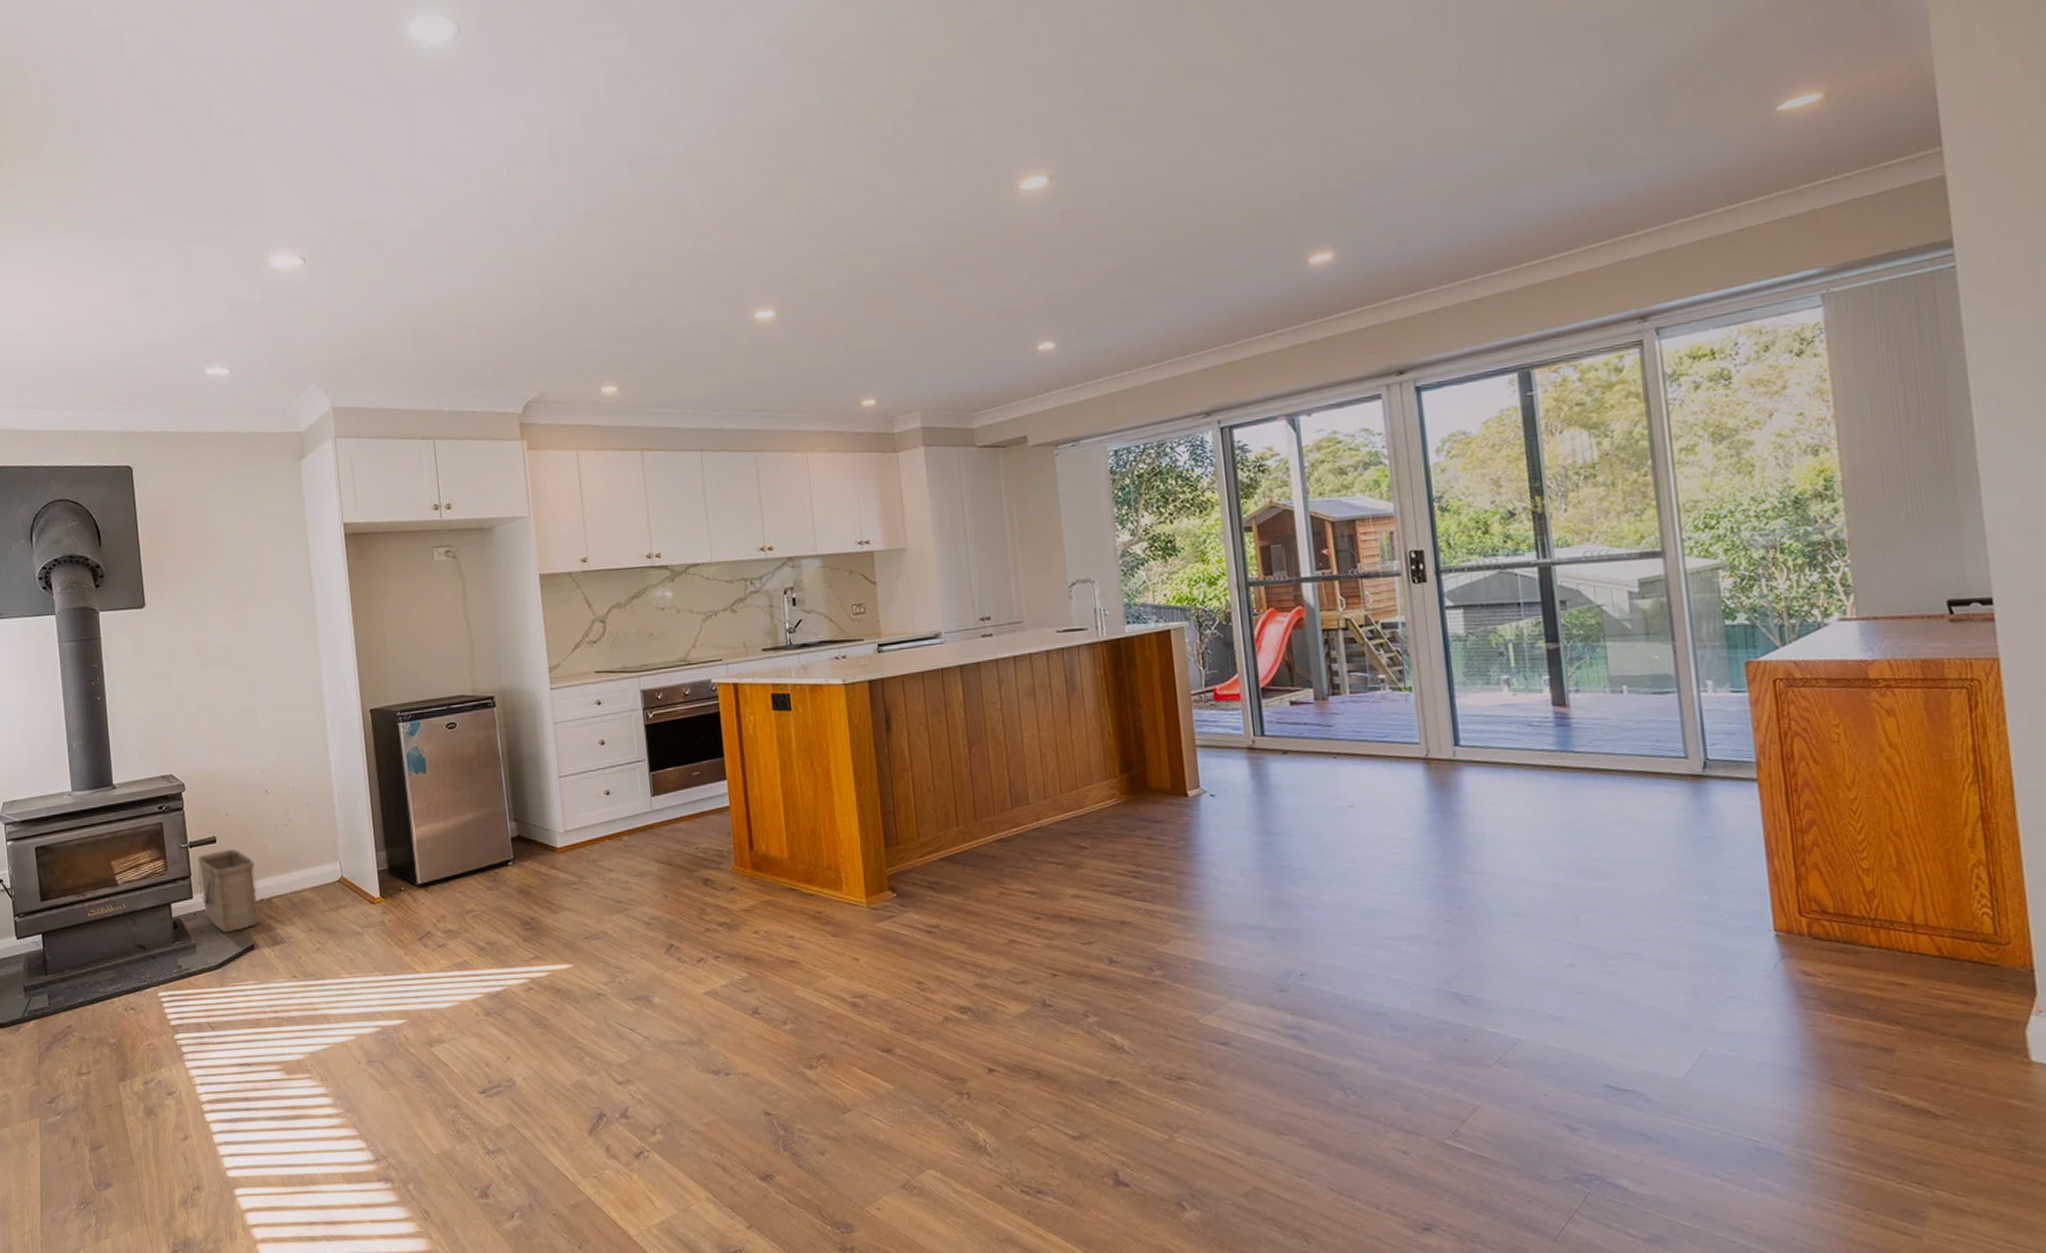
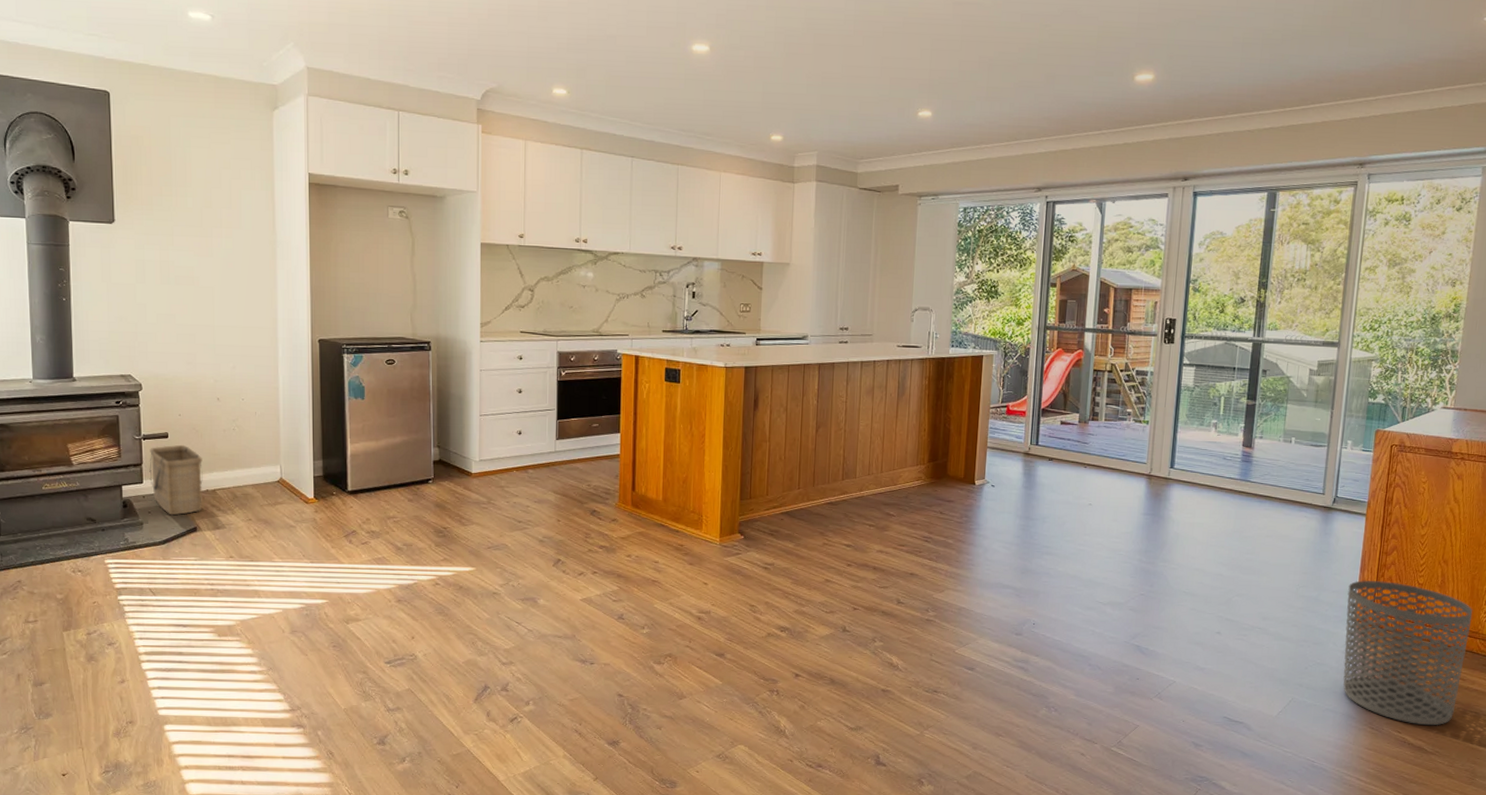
waste bin: none [1754,870,1965,1077] -> present [1343,580,1473,726]

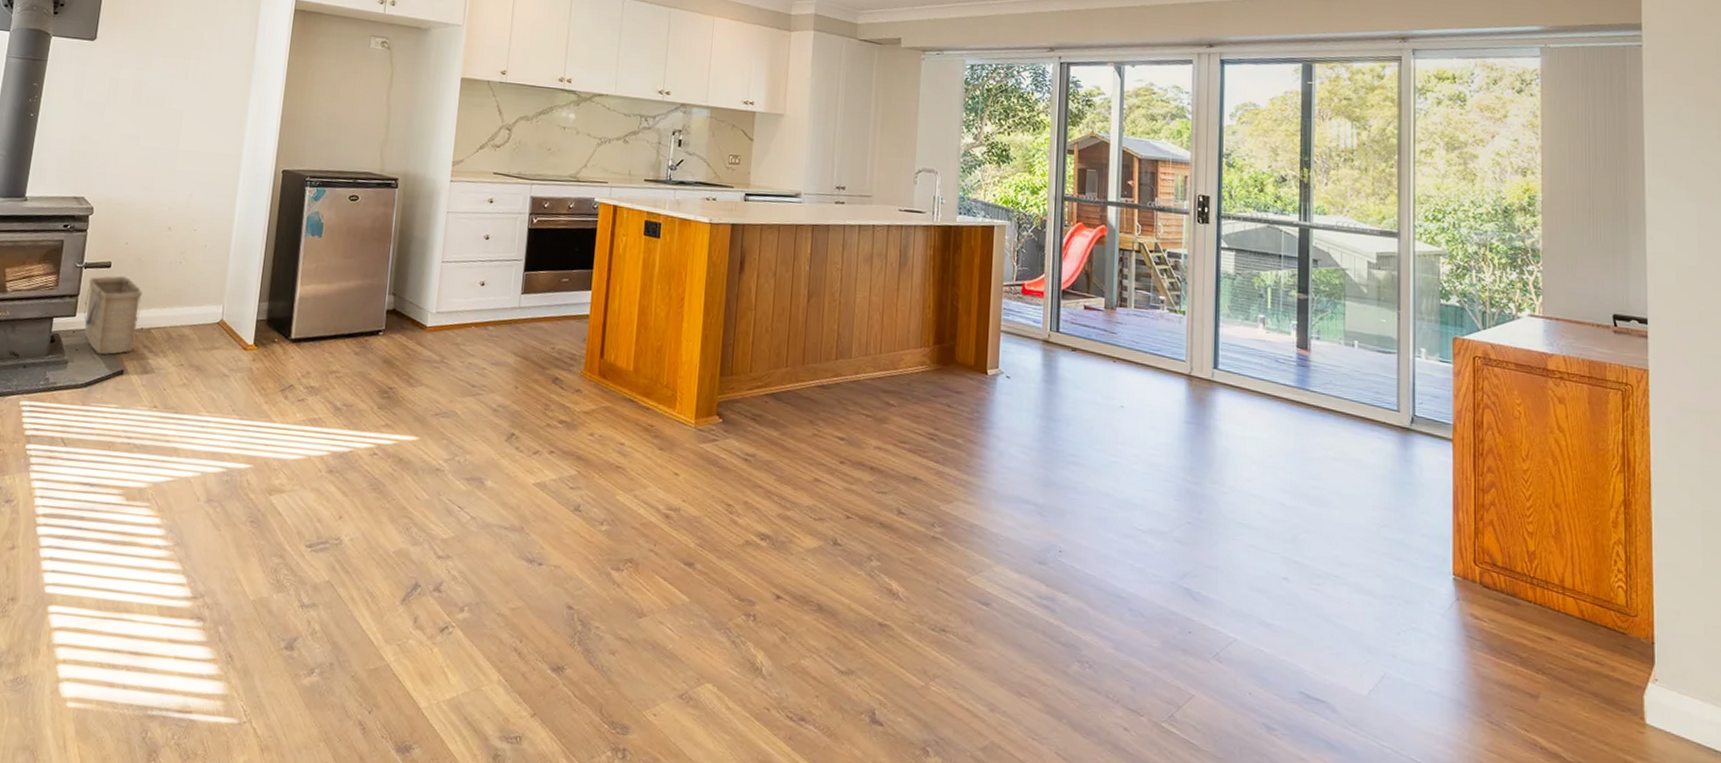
waste bin: present [1343,580,1473,726] -> none [1441,522,1601,726]

